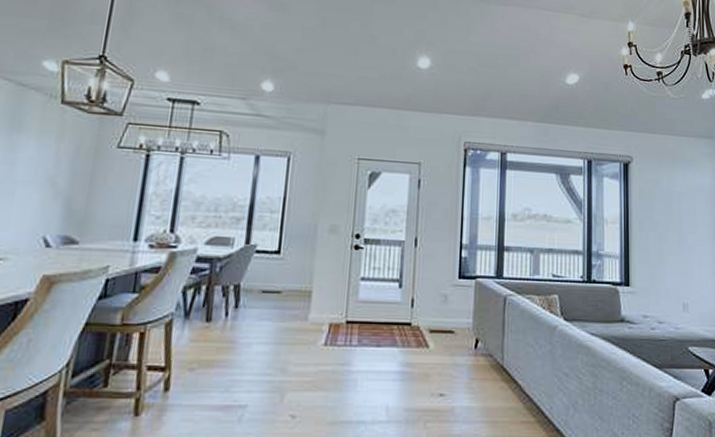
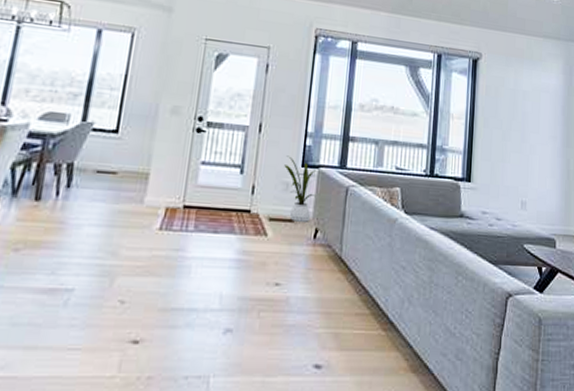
house plant: none [441,268,475,333] -> present [284,155,317,222]

